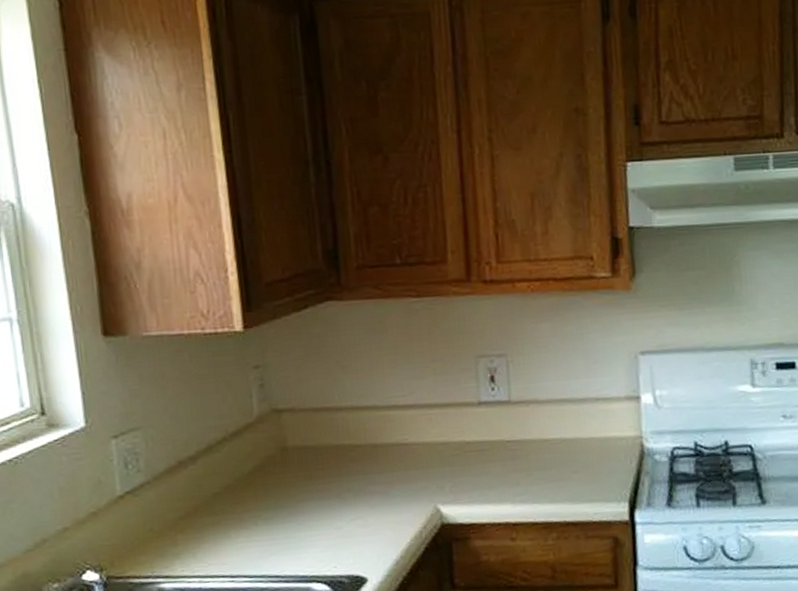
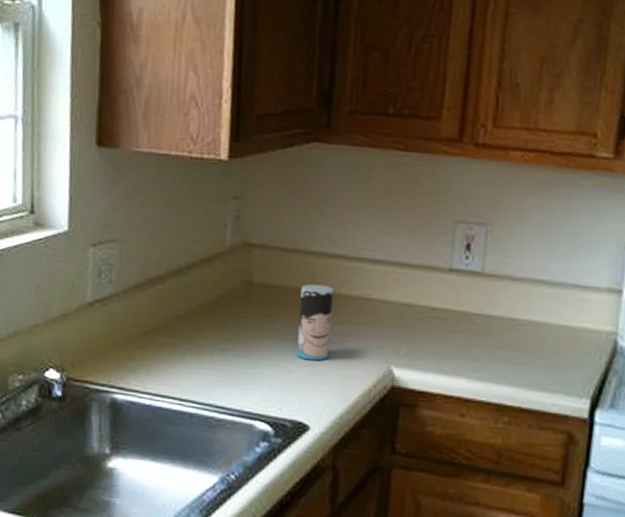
cup: none [337,437,375,514] -> present [296,284,334,361]

